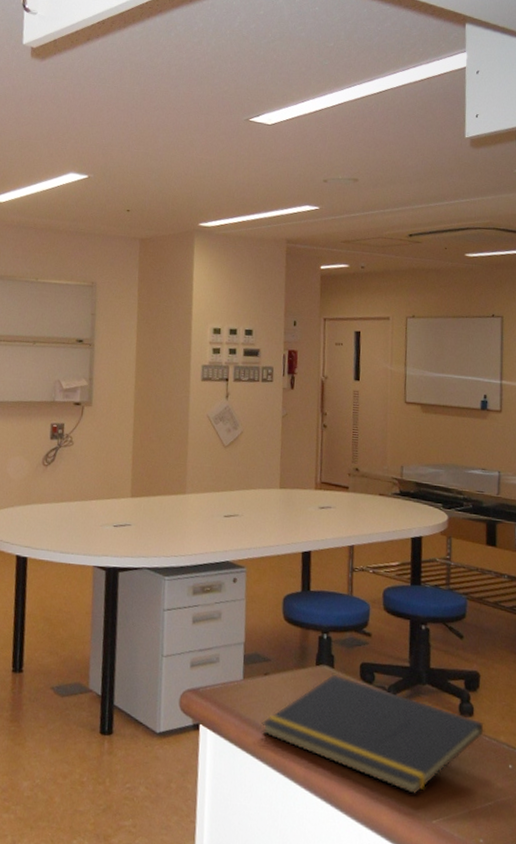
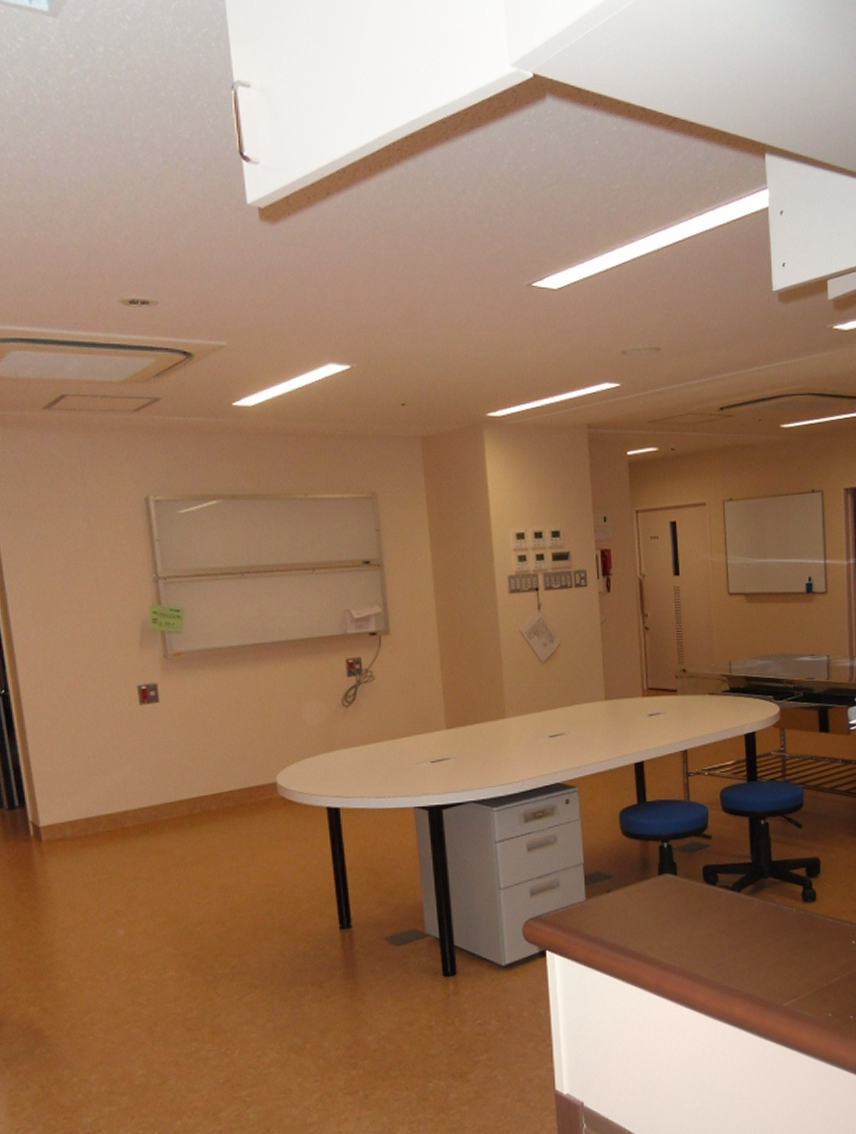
notepad: present [262,674,484,795] -> none [609,880,827,984]

